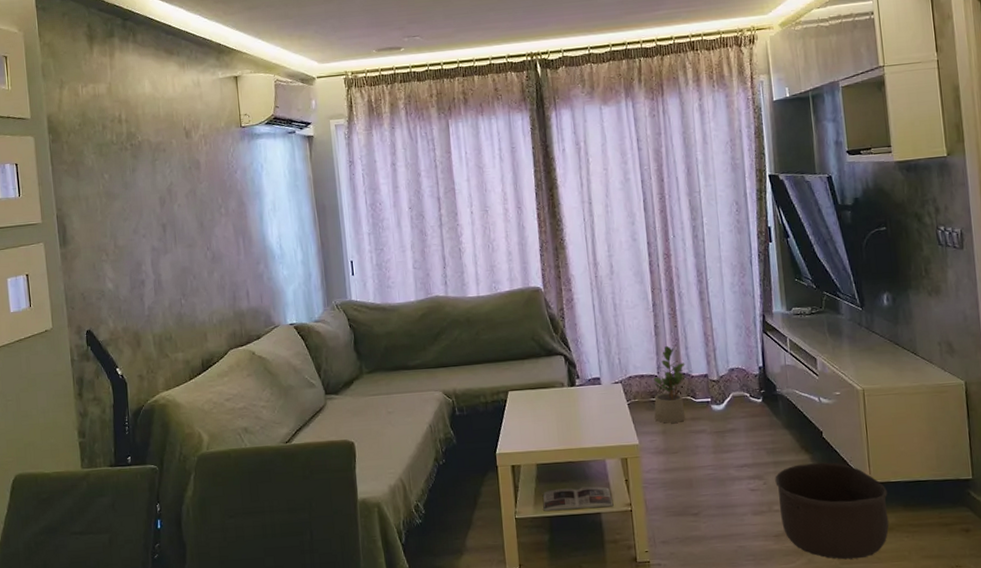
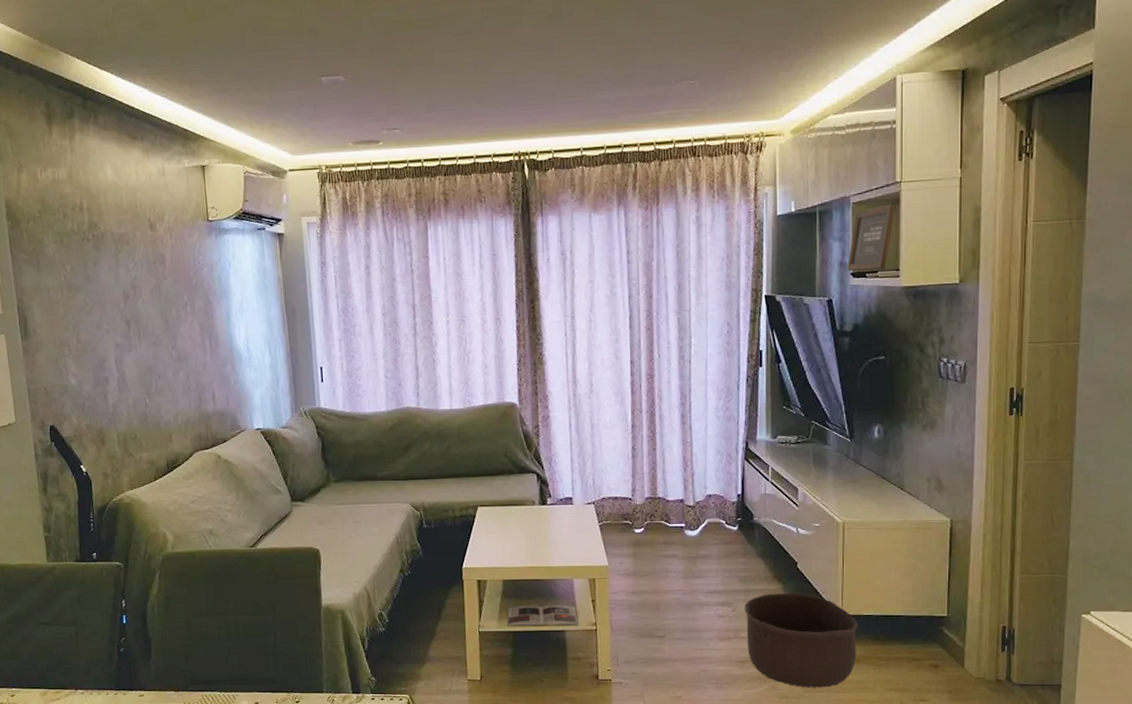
potted plant: present [653,345,685,423] -> none [626,468,661,546]
picture frame: none [842,86,882,150] -> present [847,204,896,272]

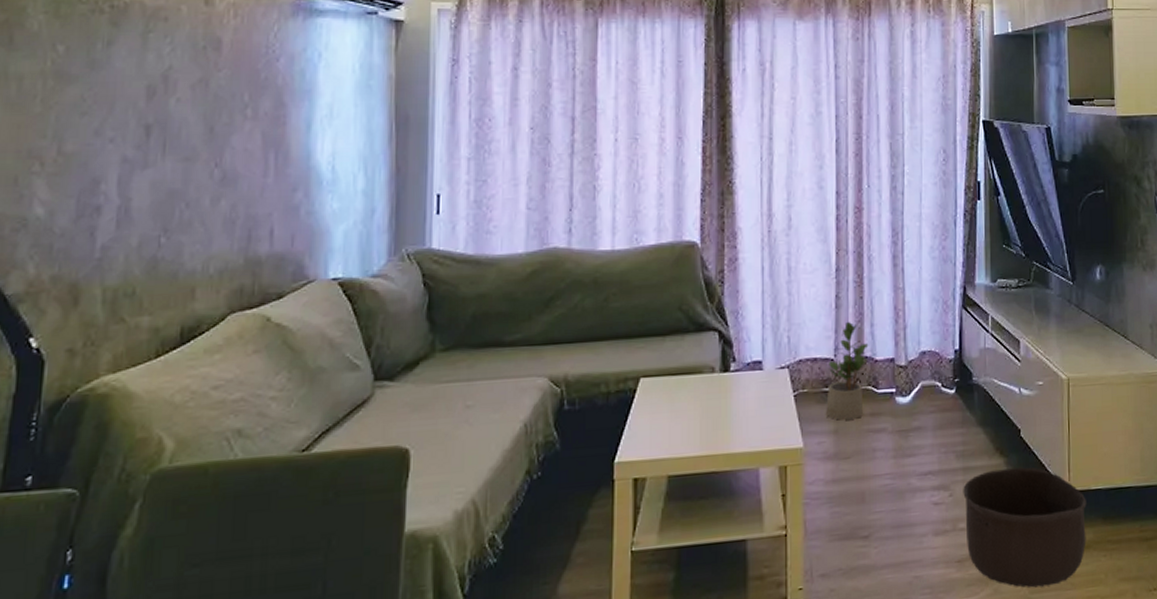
magazine: present [507,604,579,626] -> none [671,504,764,540]
potted plant: none [626,468,661,546] -> present [826,321,869,420]
picture frame: present [847,204,896,272] -> none [1064,31,1109,99]

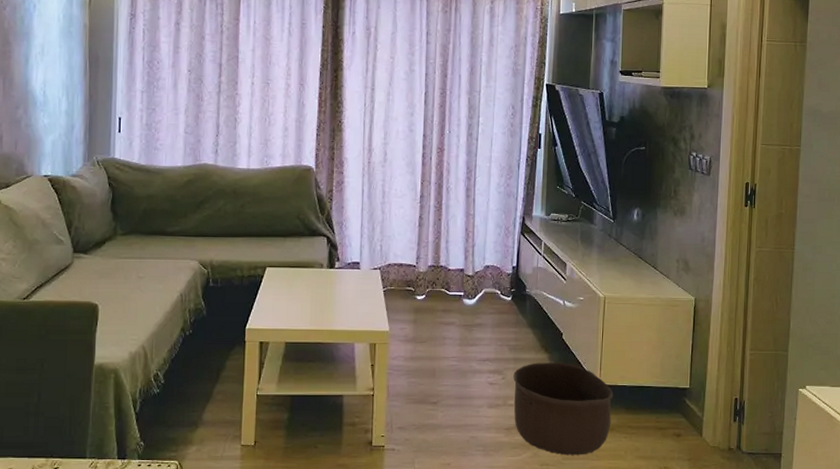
potted plant: present [826,321,869,420] -> none [408,237,444,313]

